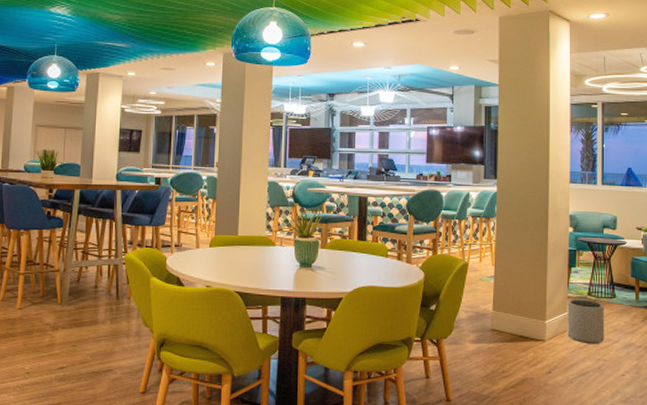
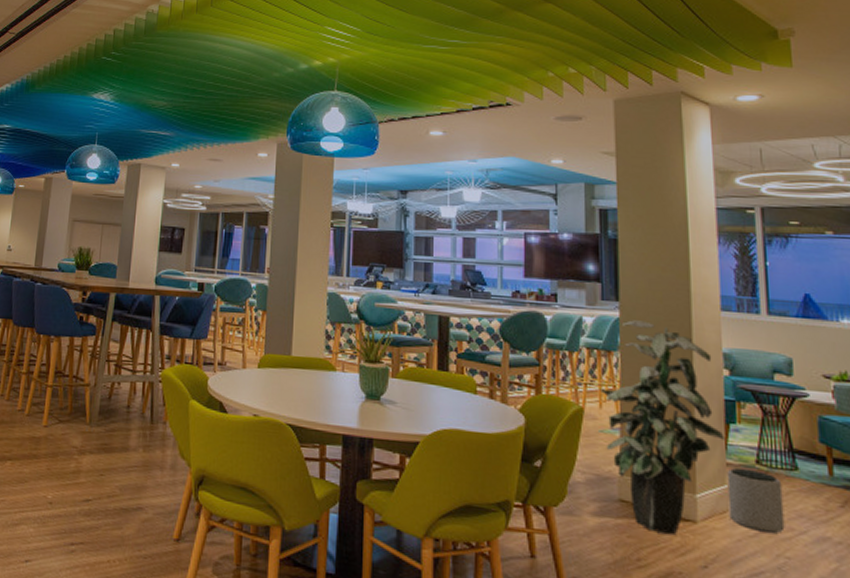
indoor plant: none [480,193,568,352] -> present [599,320,725,536]

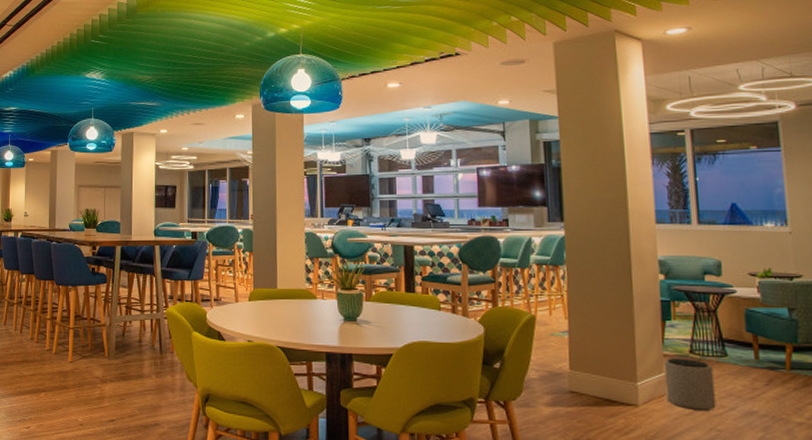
indoor plant: present [599,320,725,536] -> none [549,237,662,418]

